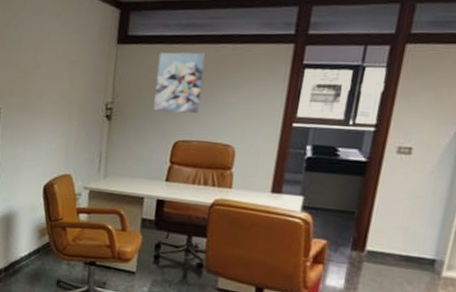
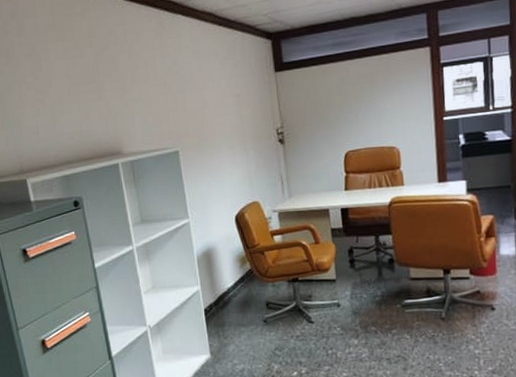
wall art: present [153,52,206,114] -> none [315,67,361,128]

